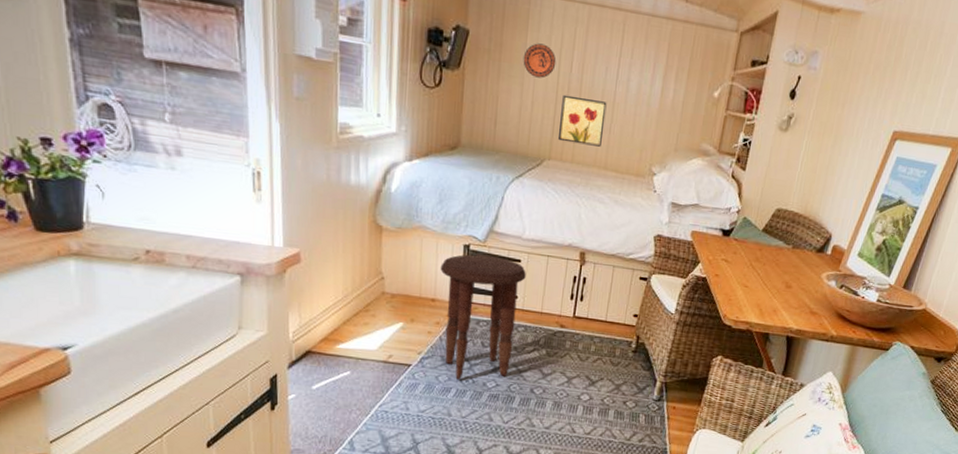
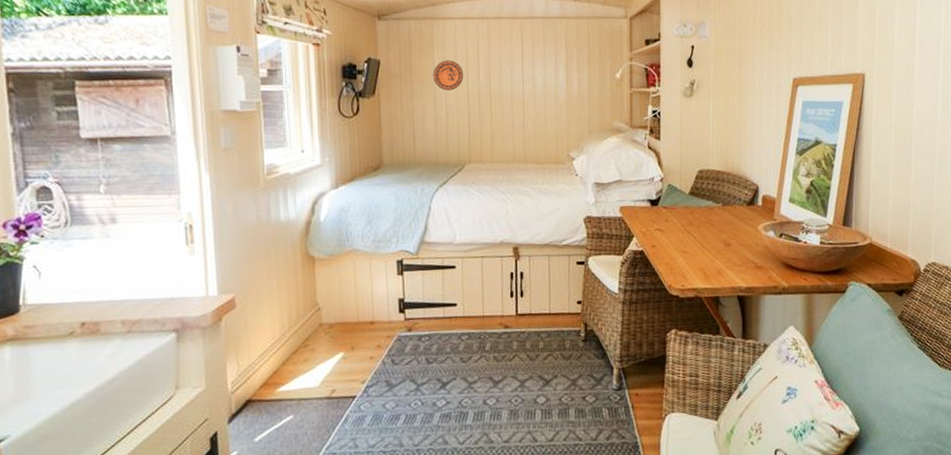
side table: present [440,254,526,380] -> none [376,267,462,404]
wall art: present [557,94,607,147] -> none [474,100,518,144]

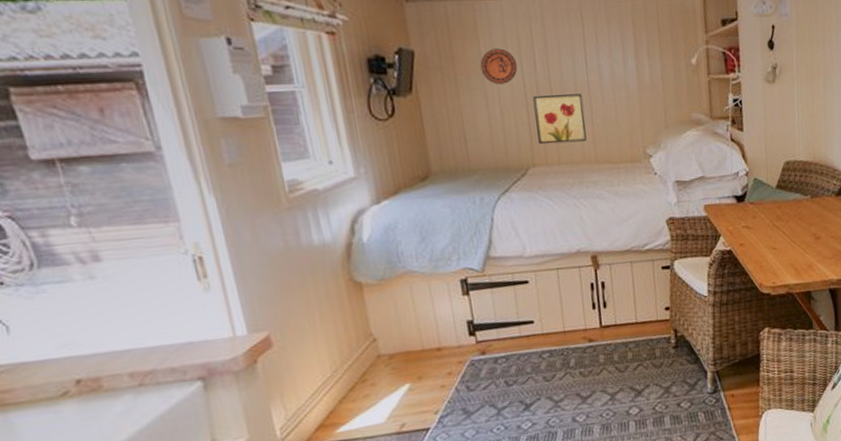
wall art: none [474,100,518,144] -> present [533,93,587,145]

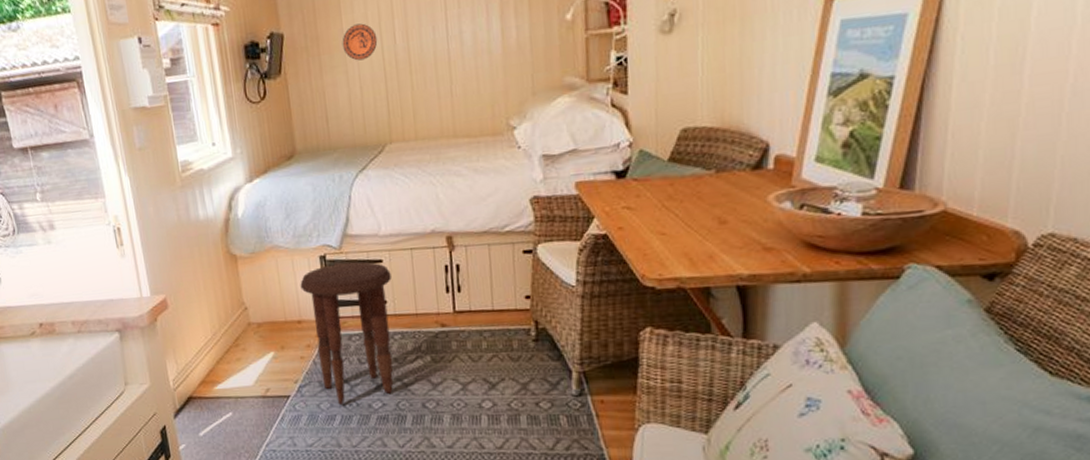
side table: none [438,283,543,430] -> present [300,261,393,405]
wall art: present [533,93,587,145] -> none [391,63,445,120]

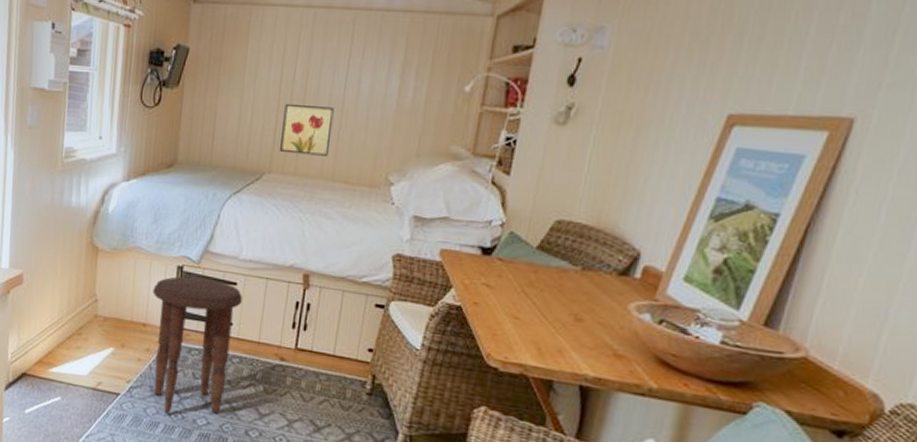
decorative plate: present [342,23,378,61] -> none [243,53,279,89]
wall art: none [391,63,445,120] -> present [278,103,335,156]

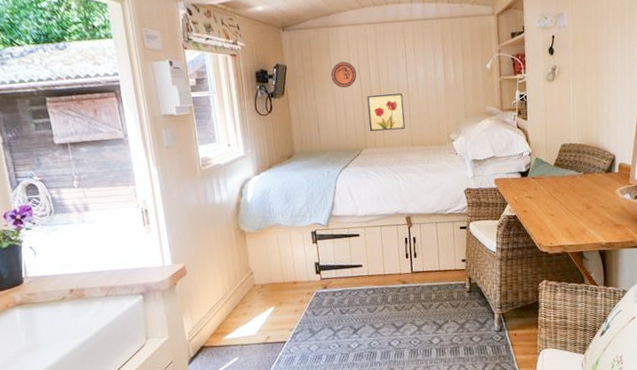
side table: present [152,276,243,415] -> none [296,235,367,347]
decorative plate: none [243,53,279,89] -> present [330,61,357,88]

